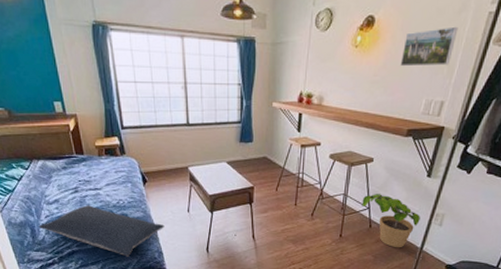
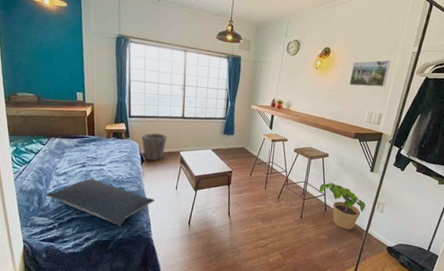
waste bin: none [140,147,171,180] -> present [142,133,167,161]

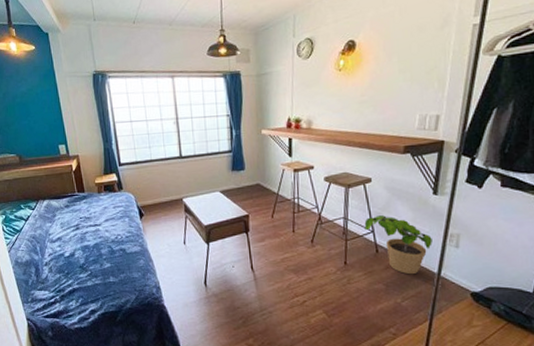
pillow: present [46,177,155,226] -> none [43,240,162,293]
waste bin: present [142,133,167,161] -> none [137,180,166,213]
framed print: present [349,60,391,87] -> none [387,41,443,85]

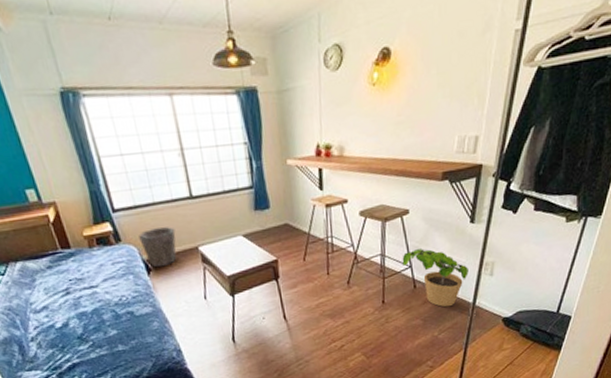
waste bin: none [137,180,166,213] -> present [139,227,177,267]

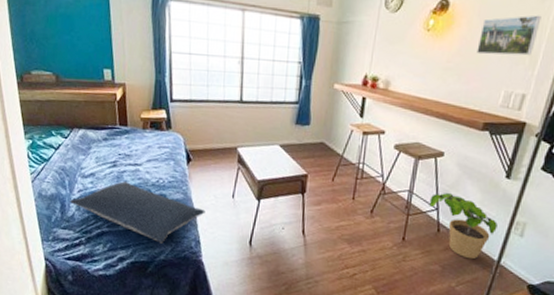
pillow: none [27,306,180,362] -> present [70,180,205,244]
waste bin: present [139,227,177,267] -> none [187,123,220,159]
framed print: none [425,50,484,102] -> present [476,15,541,56]

